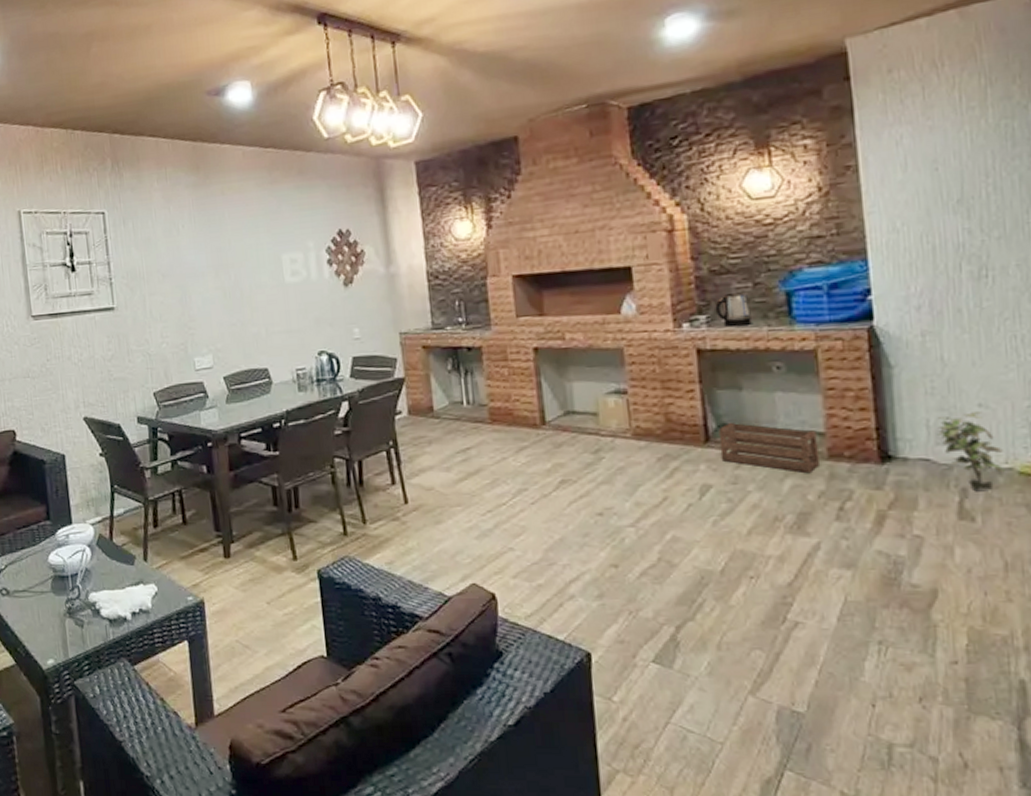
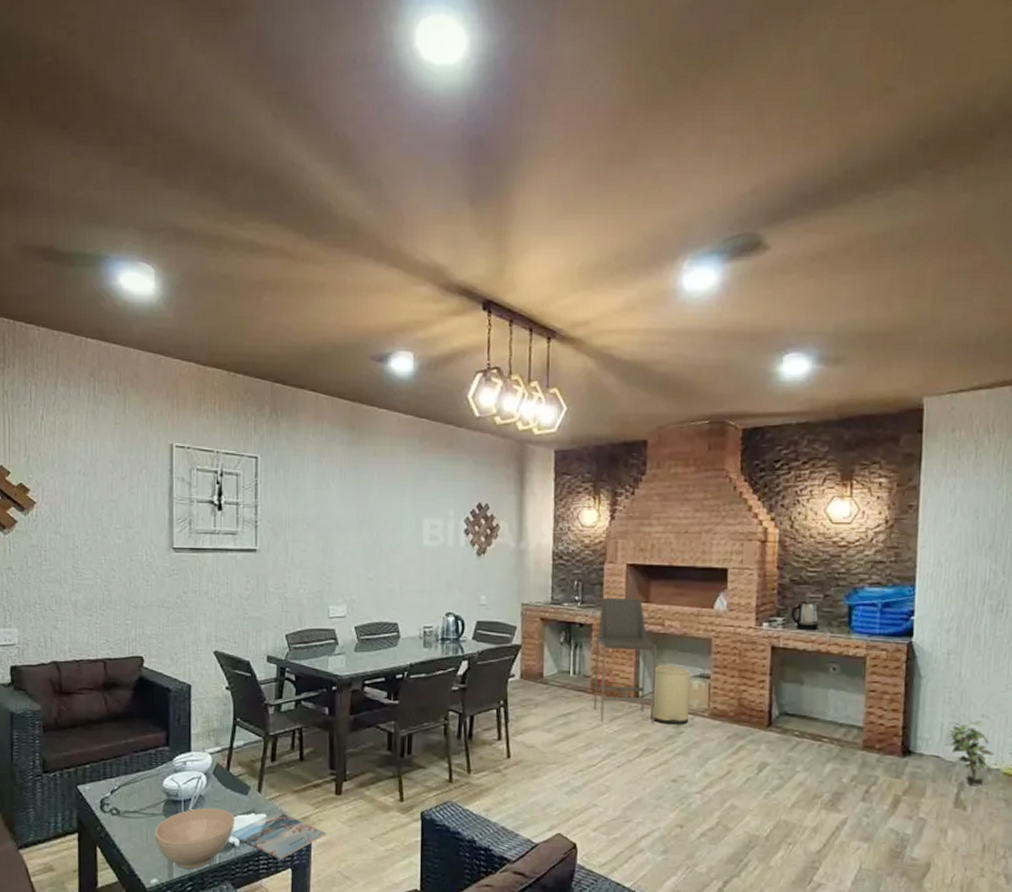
bowl: none [45,581,125,647] -> present [154,807,235,869]
magazine: none [121,580,221,633] -> present [231,811,327,861]
bar stool: none [487,312,569,455] -> present [594,597,657,724]
pedal bin: none [556,383,608,451] -> present [650,665,690,725]
wooden crate: present [718,422,819,474] -> none [778,711,857,760]

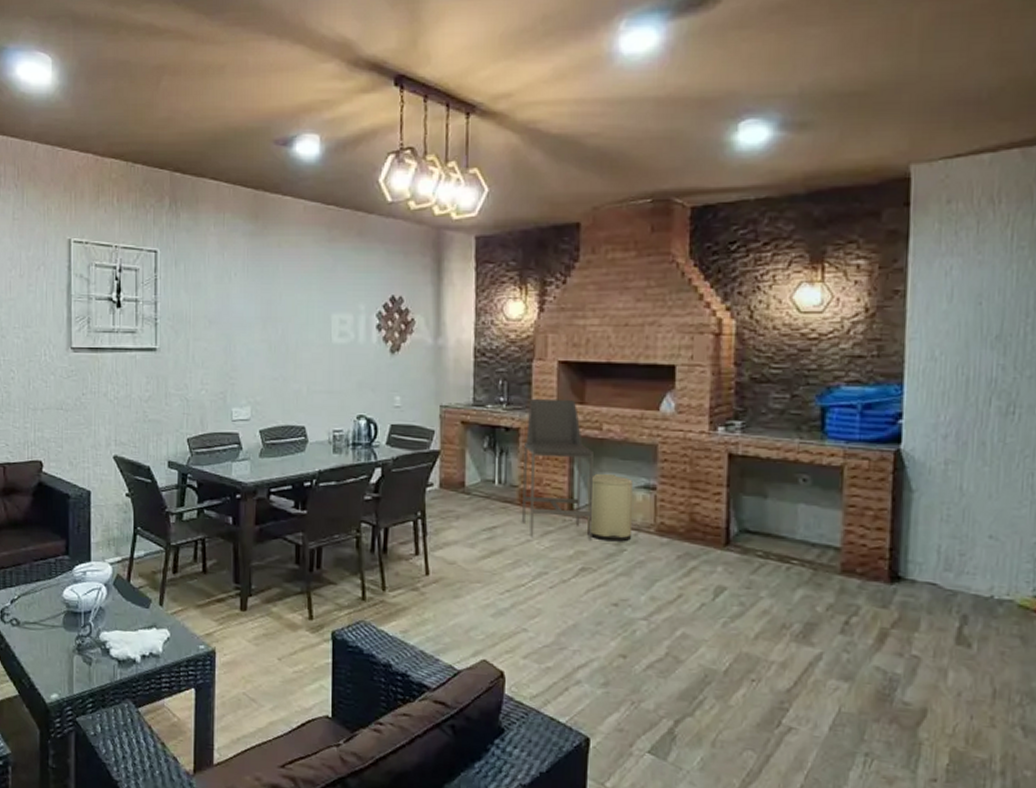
bowl: present [154,807,235,869] -> none [54,620,136,685]
magazine: present [231,811,327,861] -> none [132,626,232,679]
kettle: present [791,601,819,631] -> none [751,401,785,437]
potted plant: present [948,721,995,785] -> none [947,543,1007,619]

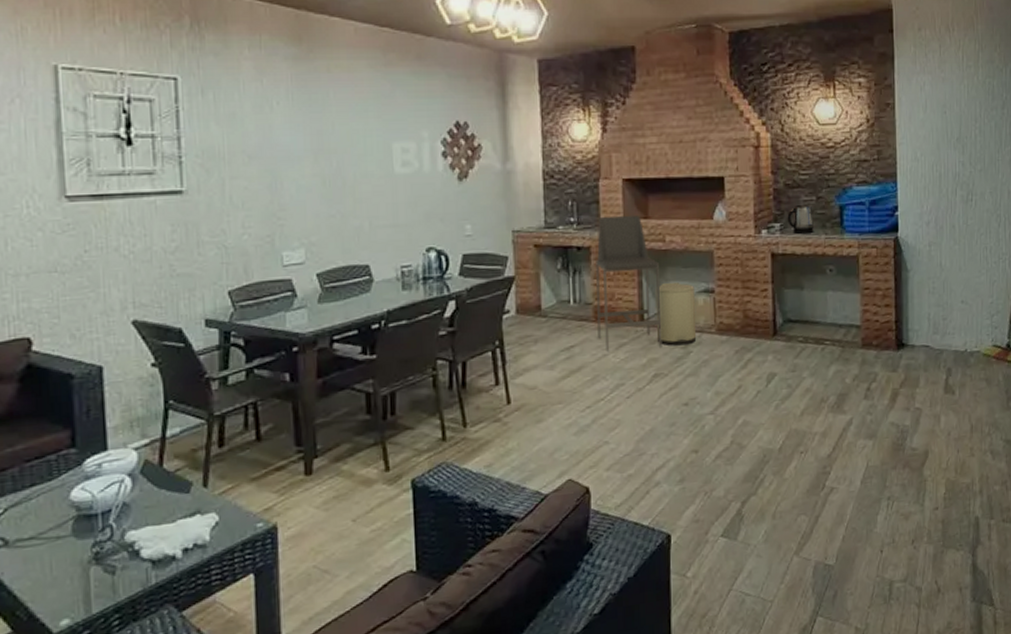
kettle: none [751,401,785,437] -> present [787,204,814,235]

